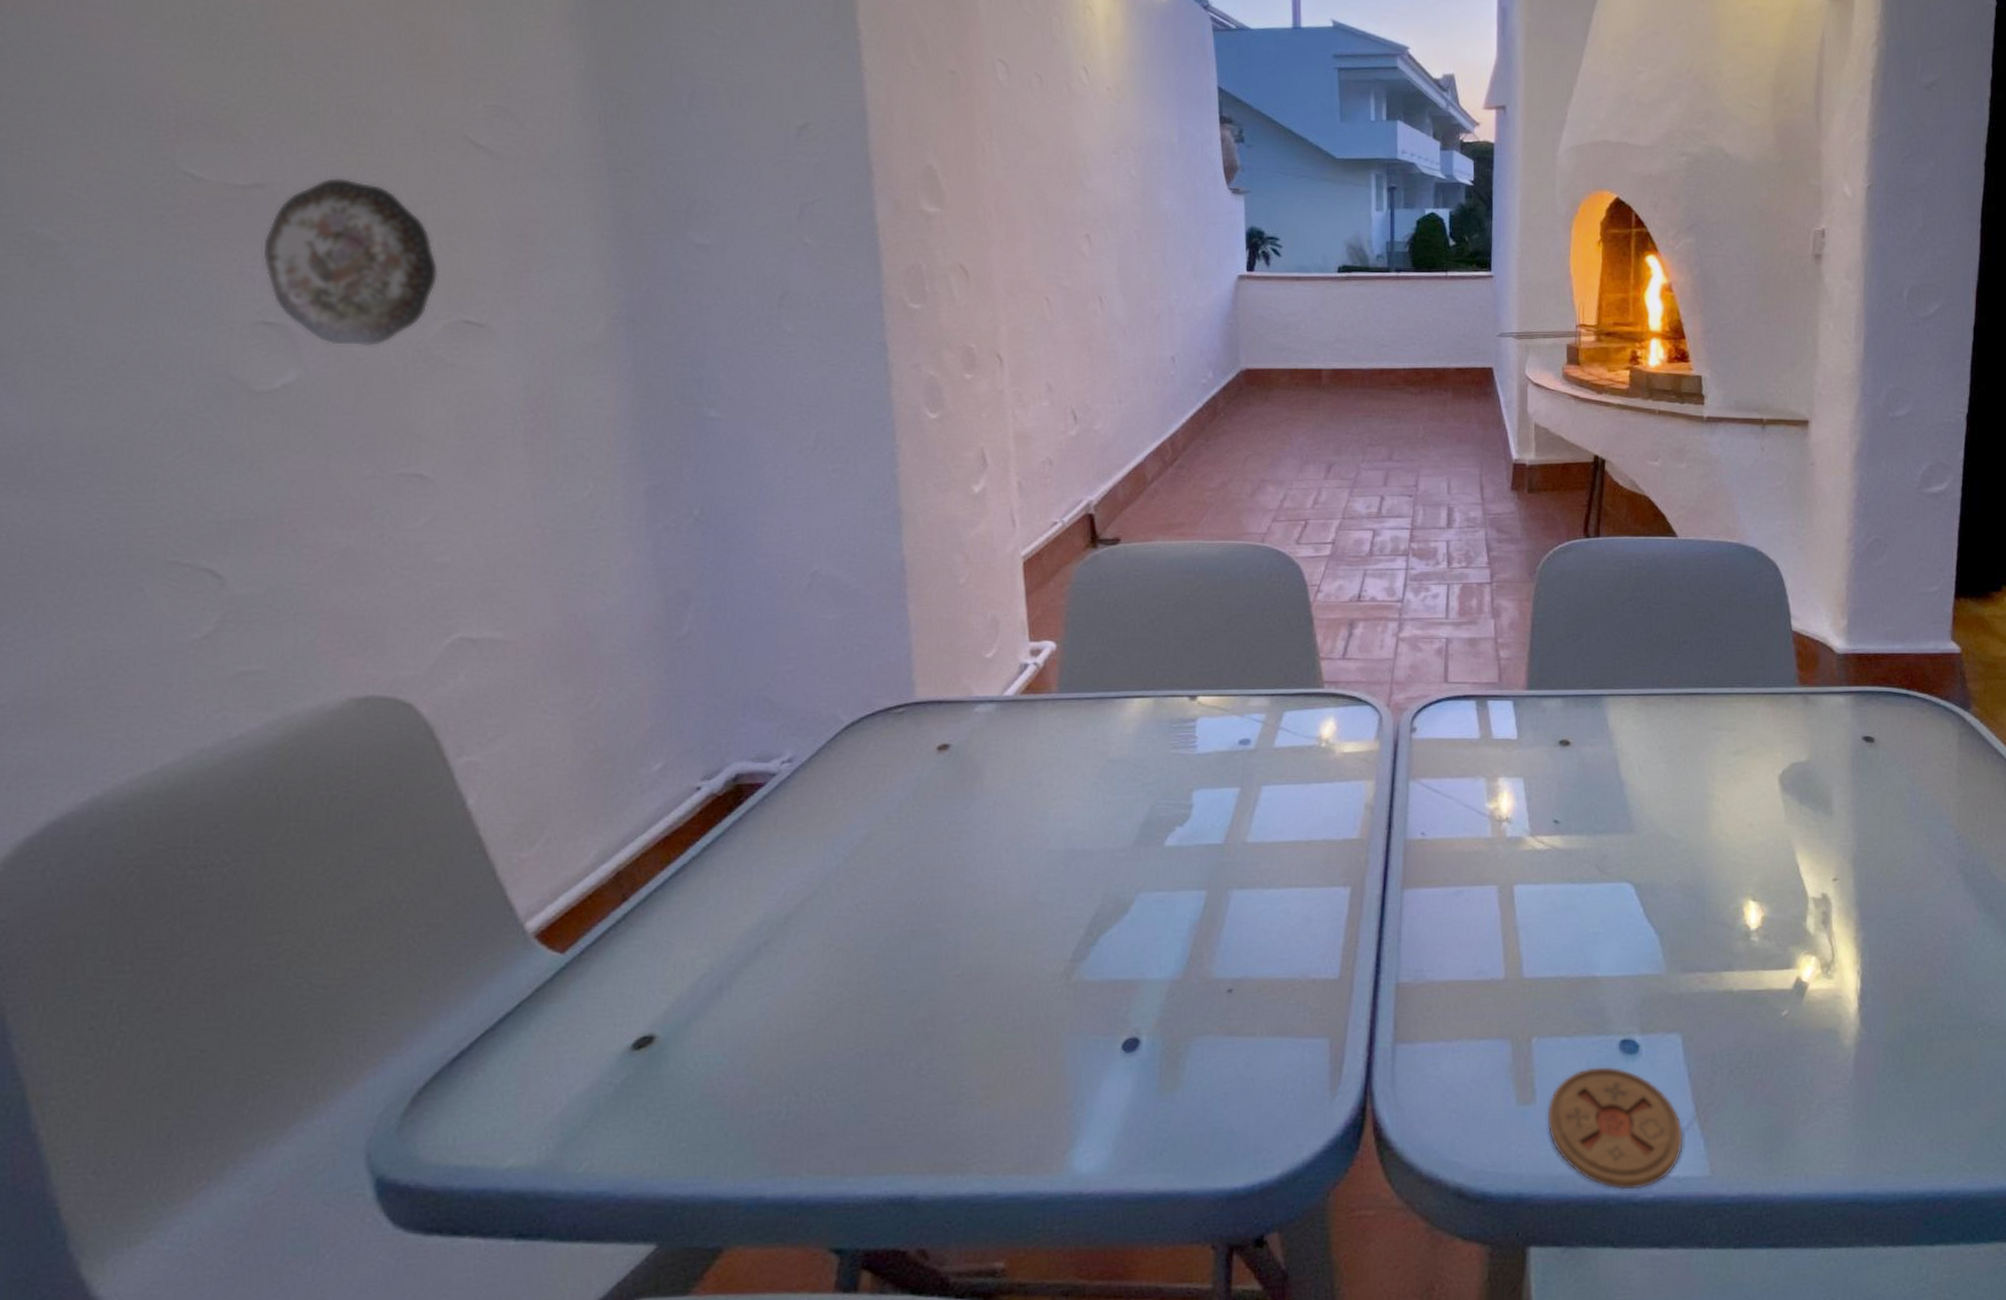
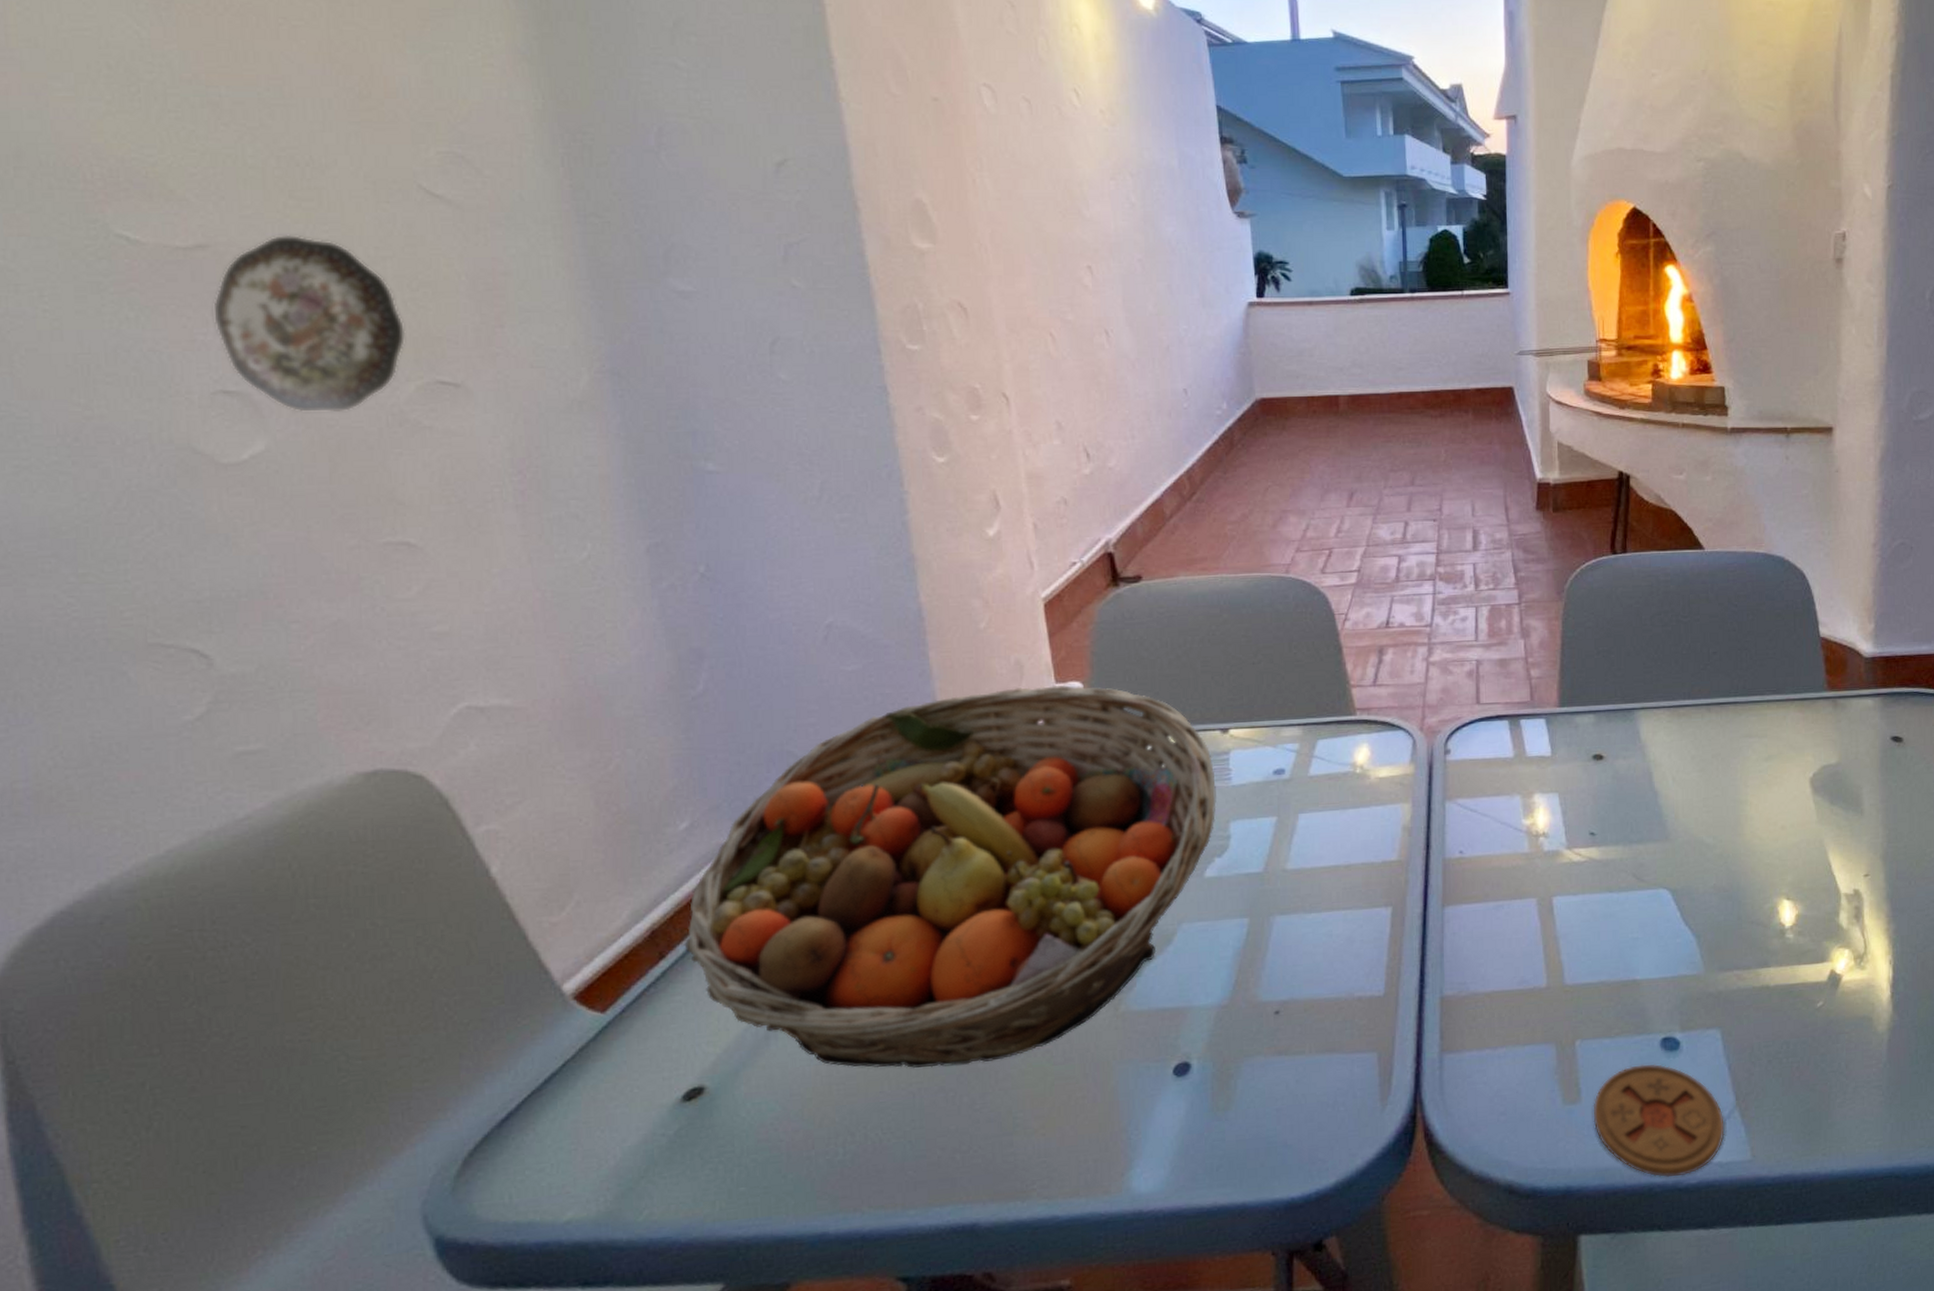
fruit basket: none [647,643,1181,1029] -> present [684,685,1217,1068]

